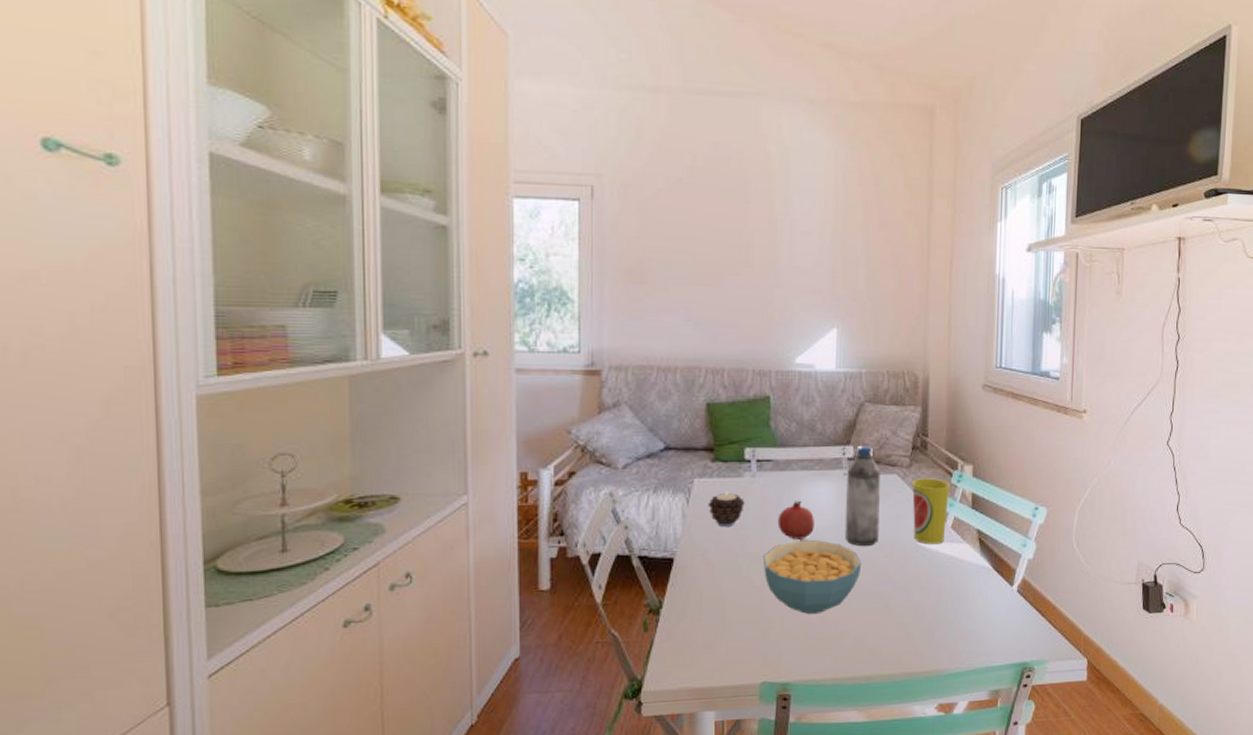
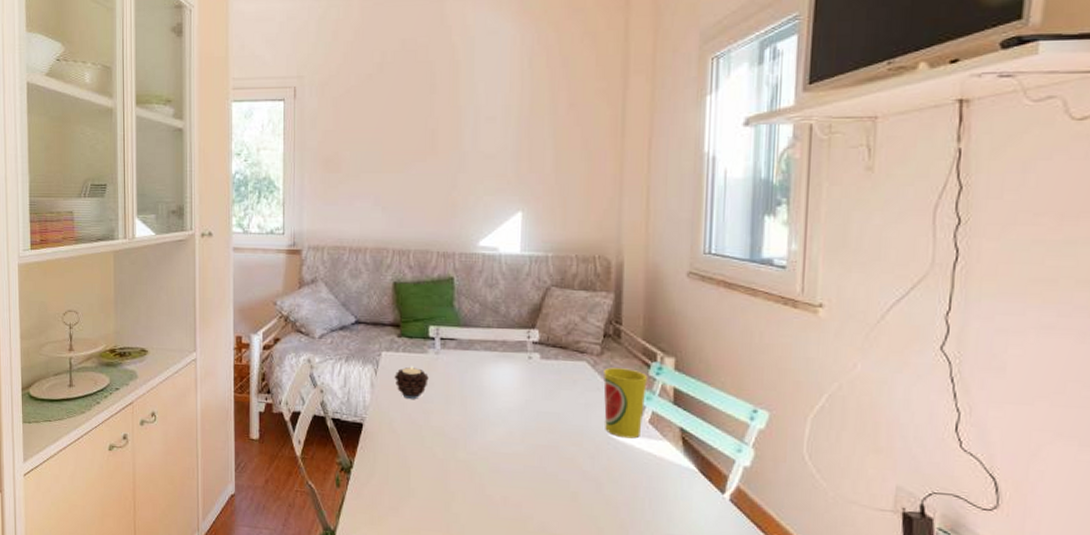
cereal bowl: present [762,540,862,614] -> none [446,419,547,493]
fruit: present [777,500,814,540] -> none [460,380,498,419]
water bottle: present [844,445,880,547] -> none [529,329,568,433]

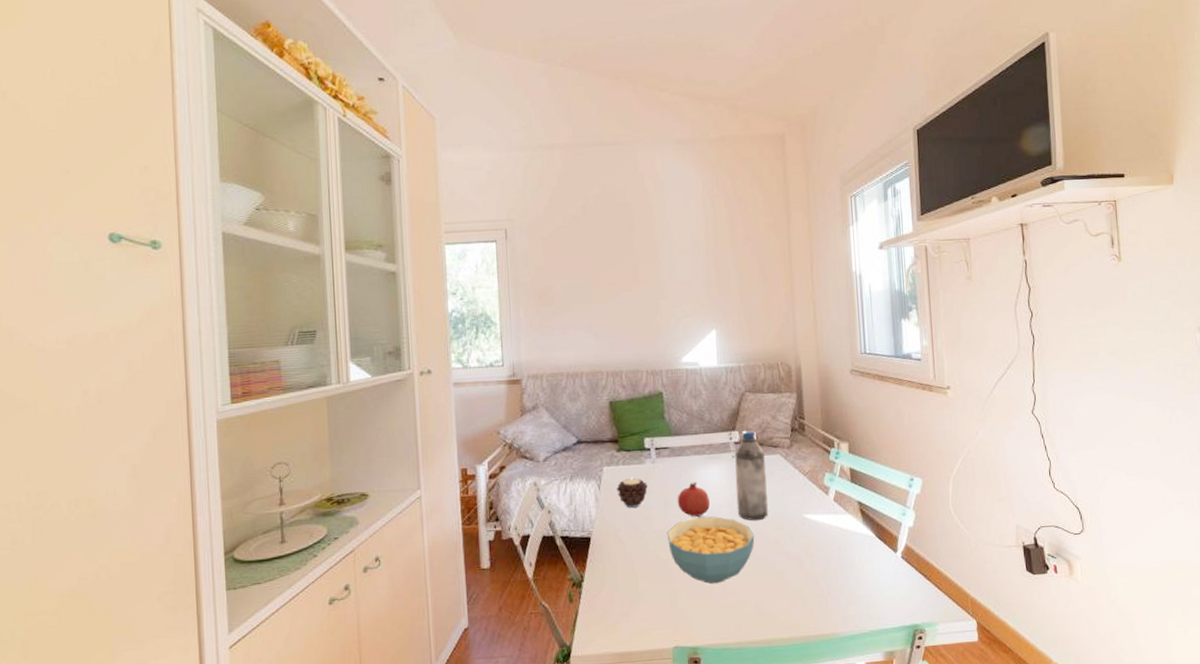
cereal bowl: none [446,419,547,493] -> present [666,516,755,584]
fruit: none [460,380,498,419] -> present [677,482,710,517]
water bottle: none [529,329,568,433] -> present [735,430,768,521]
cup: present [603,367,647,439] -> none [794,456,829,517]

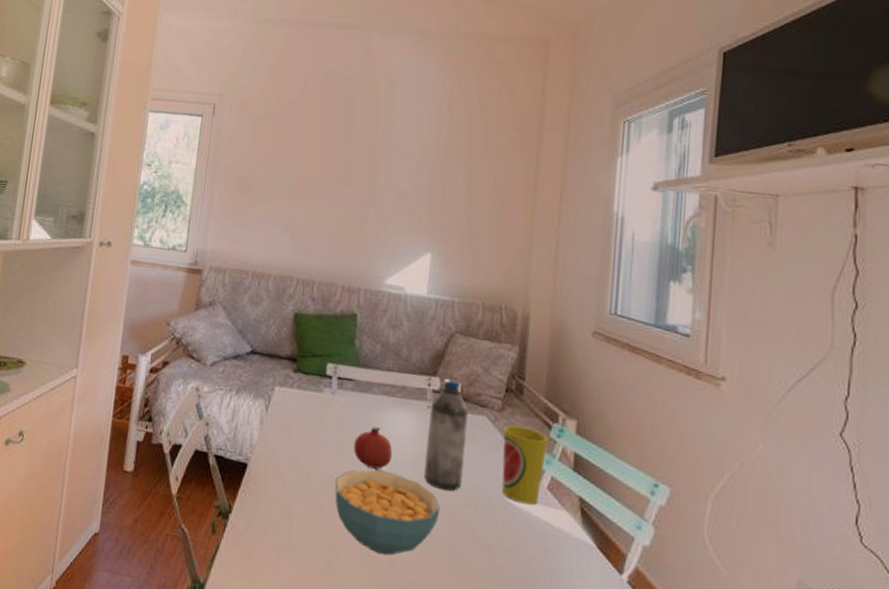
candle: present [616,476,648,508] -> none [286,404,322,442]
cup: none [794,456,829,517] -> present [502,425,548,505]

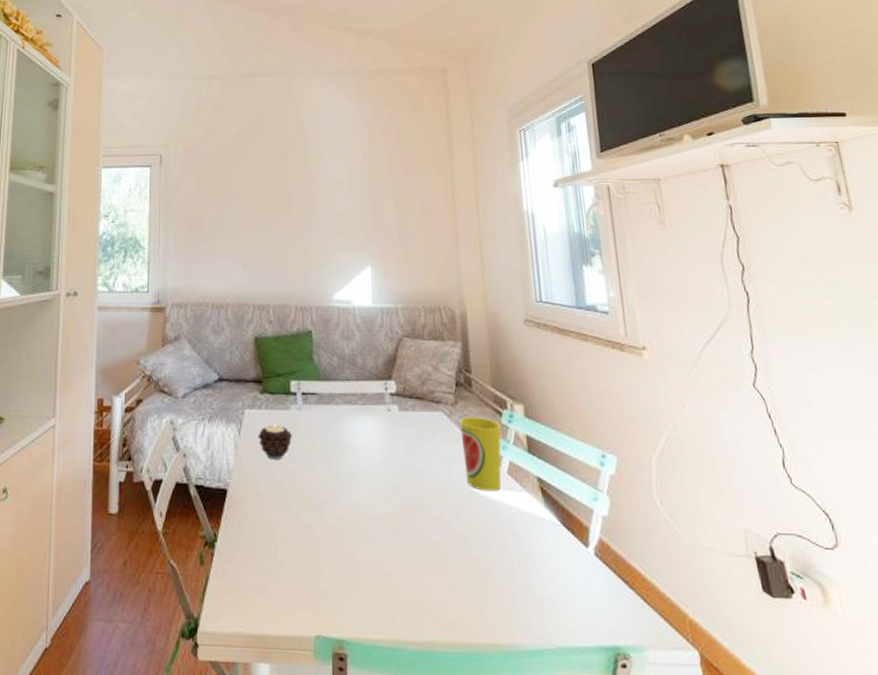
candle: none [286,404,322,442] -> present [258,423,292,459]
cereal bowl: present [334,469,441,555] -> none [311,478,413,561]
fruit: present [353,426,392,470] -> none [324,435,361,477]
water bottle: present [423,378,468,491] -> none [390,380,429,489]

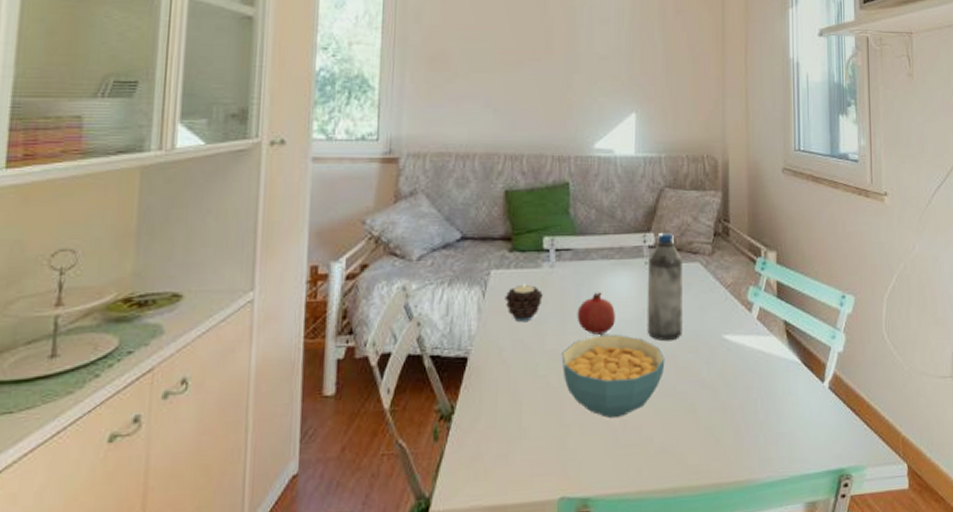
cereal bowl: none [311,478,413,561] -> present [561,335,665,418]
fruit: none [324,435,361,477] -> present [577,292,615,335]
water bottle: none [390,380,429,489] -> present [647,232,682,342]
cup: present [460,417,502,492] -> none [715,266,754,338]

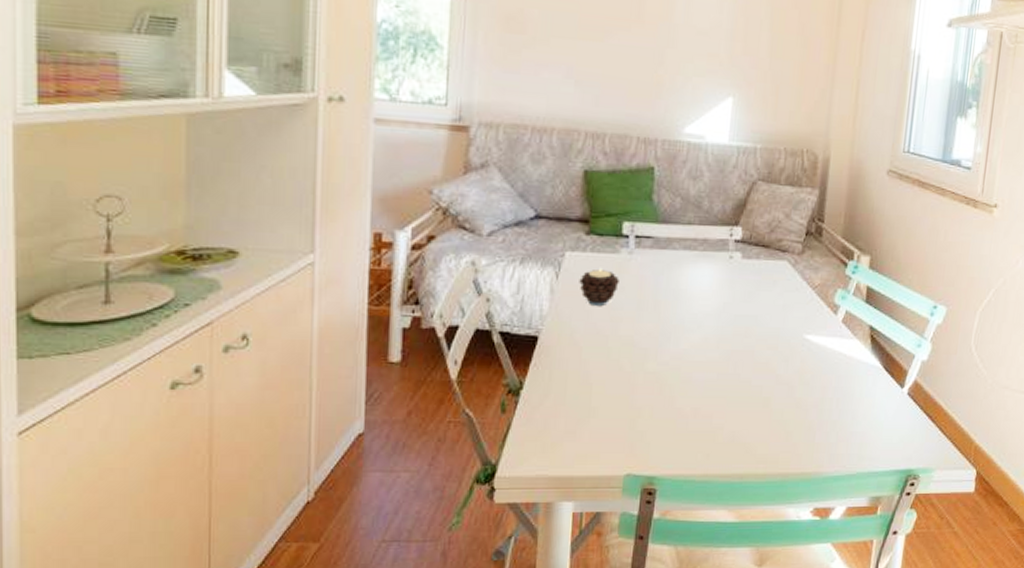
cereal bowl: present [561,335,665,418] -> none [635,326,743,405]
fruit: present [577,292,615,335] -> none [654,282,694,325]
water bottle: present [647,232,682,342] -> none [726,226,770,337]

